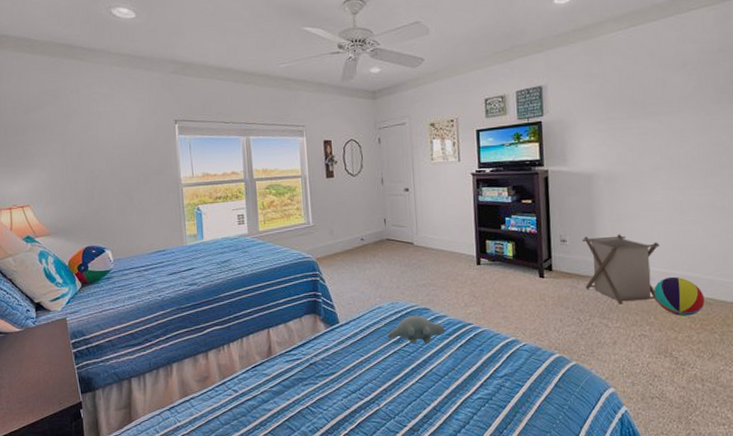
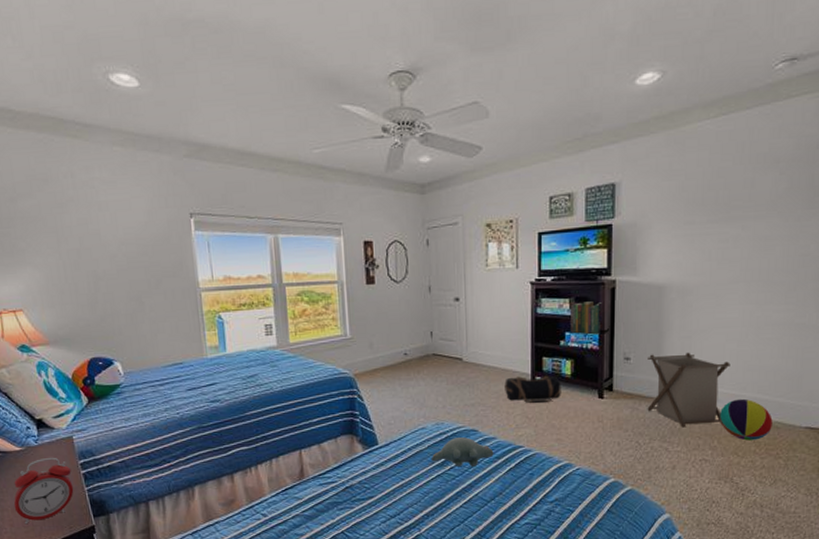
alarm clock: none [11,337,65,401] -> present [13,457,74,525]
duffel bag: none [452,257,505,283] -> present [505,375,561,403]
books: none [509,189,546,219] -> present [571,301,610,335]

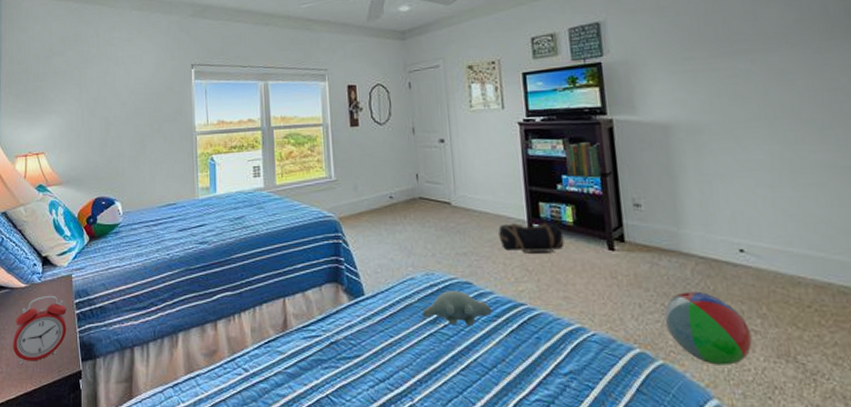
beach ball: none [637,430,702,488] -> present [663,291,753,365]
laundry basket: present [647,352,730,428] -> none [662,199,769,289]
beach ball: present [720,398,773,441] -> none [763,255,838,308]

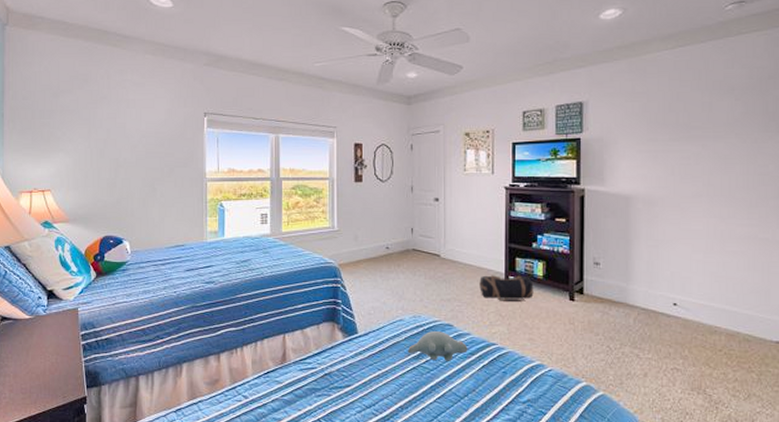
alarm clock: present [12,295,67,365] -> none [16,327,72,391]
books: present [565,142,613,178] -> none [542,208,580,239]
beach ball: present [663,291,753,365] -> none [608,336,674,396]

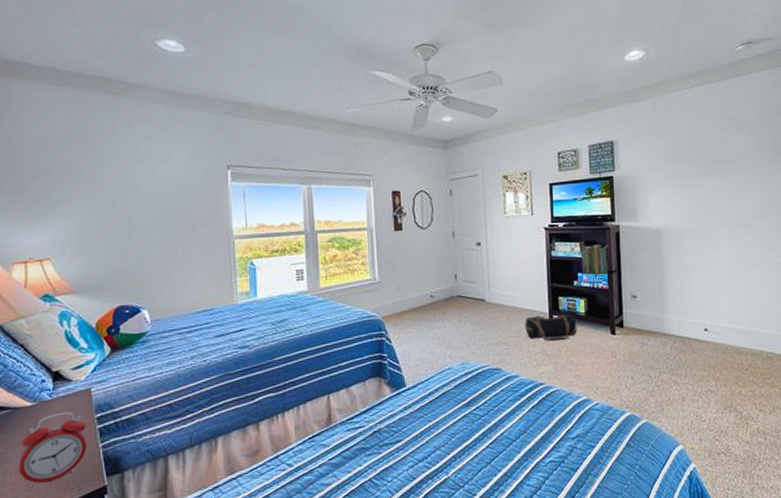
alarm clock: none [16,327,72,391] -> present [18,411,87,488]
plush toy: present [407,331,468,361] -> none [457,376,517,407]
books: none [542,208,580,239] -> present [581,245,617,275]

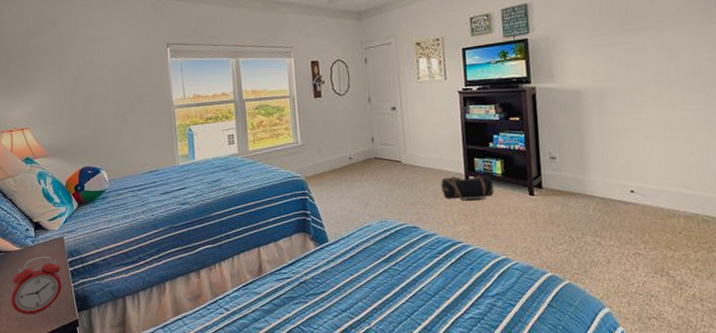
books: present [581,245,617,275] -> none [496,107,535,137]

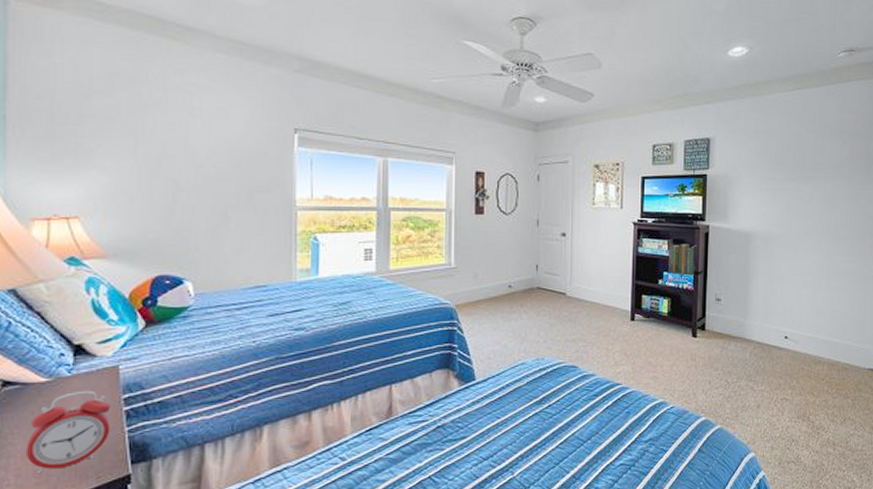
duffel bag: present [441,175,494,201] -> none [605,313,659,340]
books: none [496,107,535,137] -> present [668,244,704,276]

